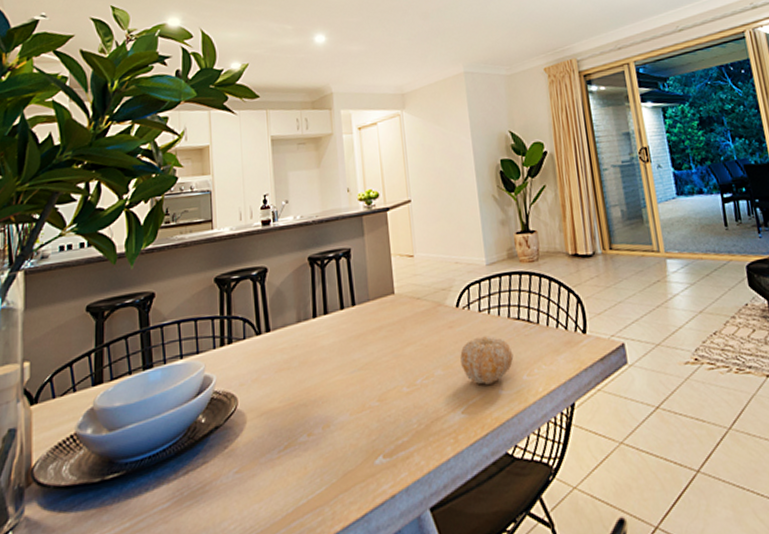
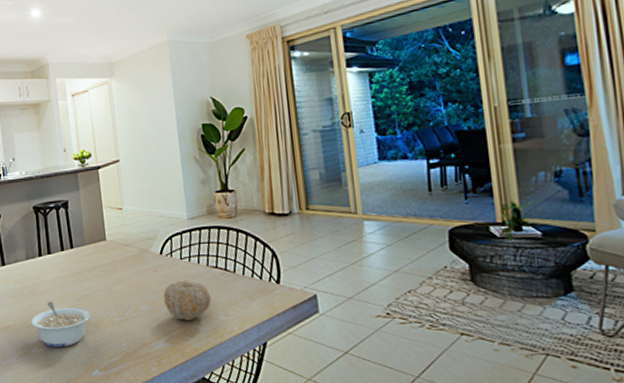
legume: none [299,373,374,432] -> present [31,301,90,347]

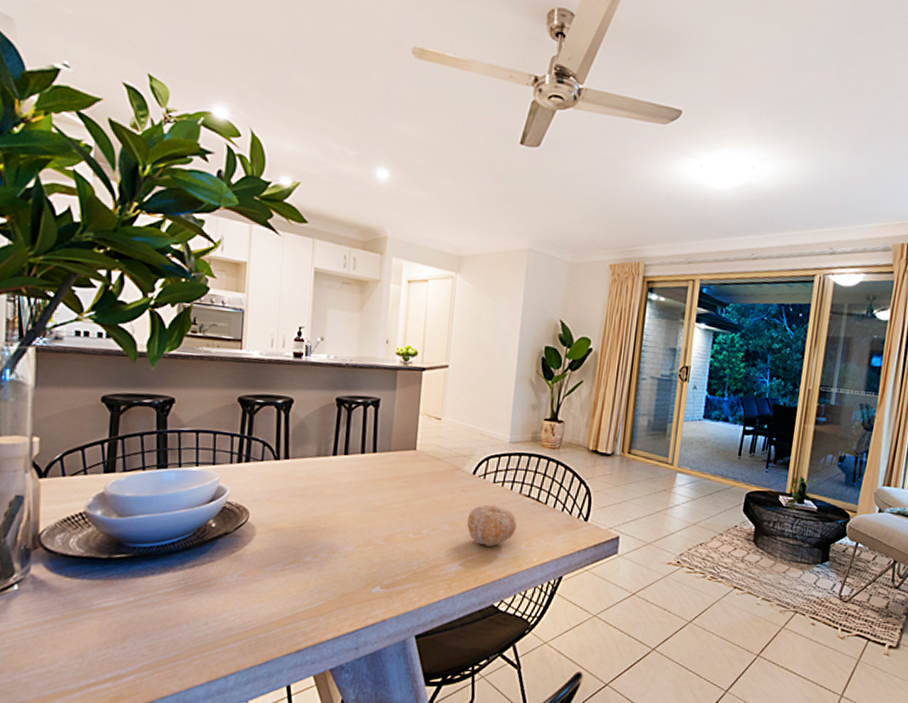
legume: present [31,301,90,347] -> none [309,507,382,559]

